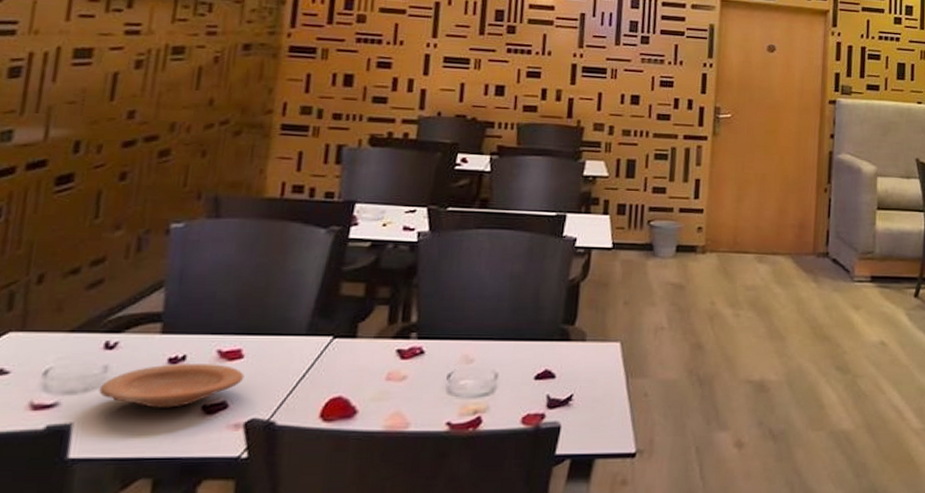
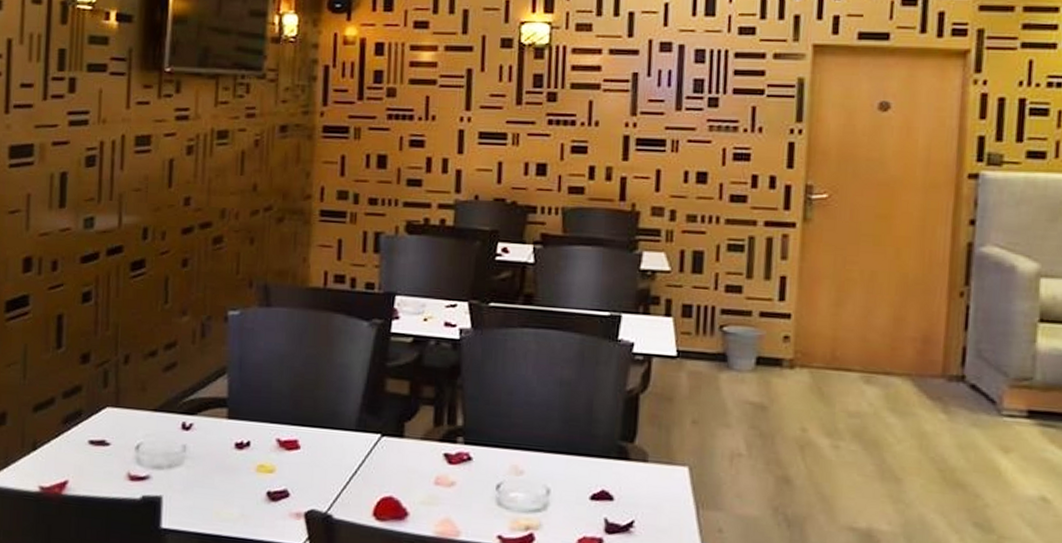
plate: present [99,364,245,408] -> none [180,448,302,491]

